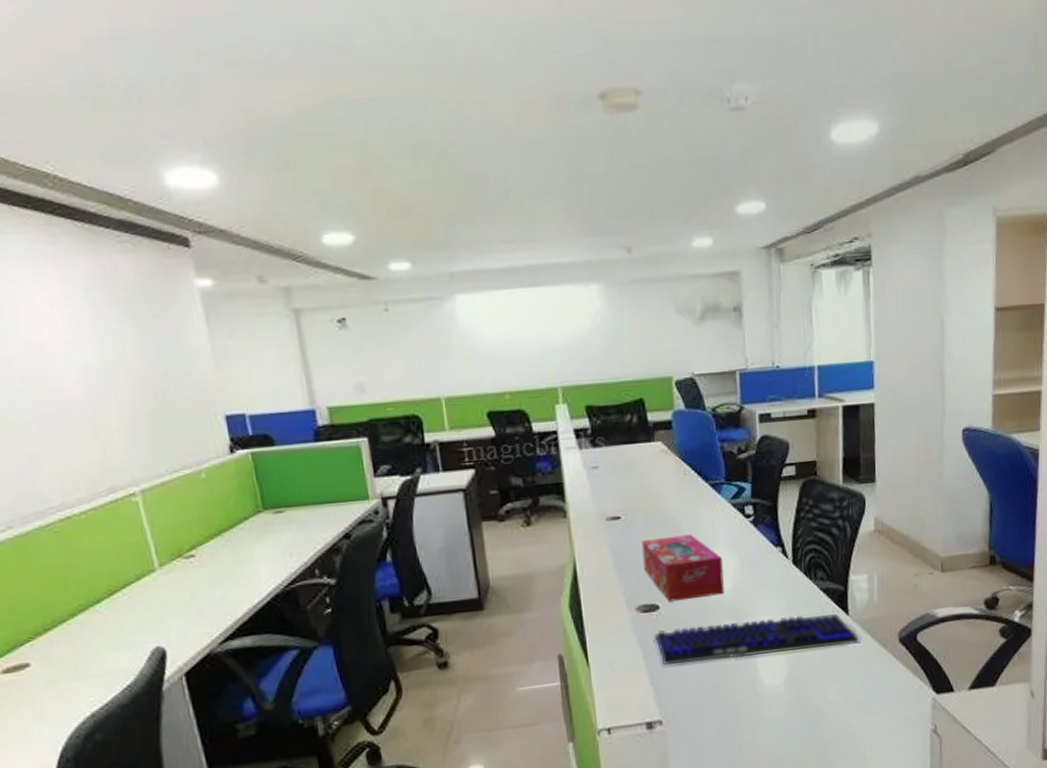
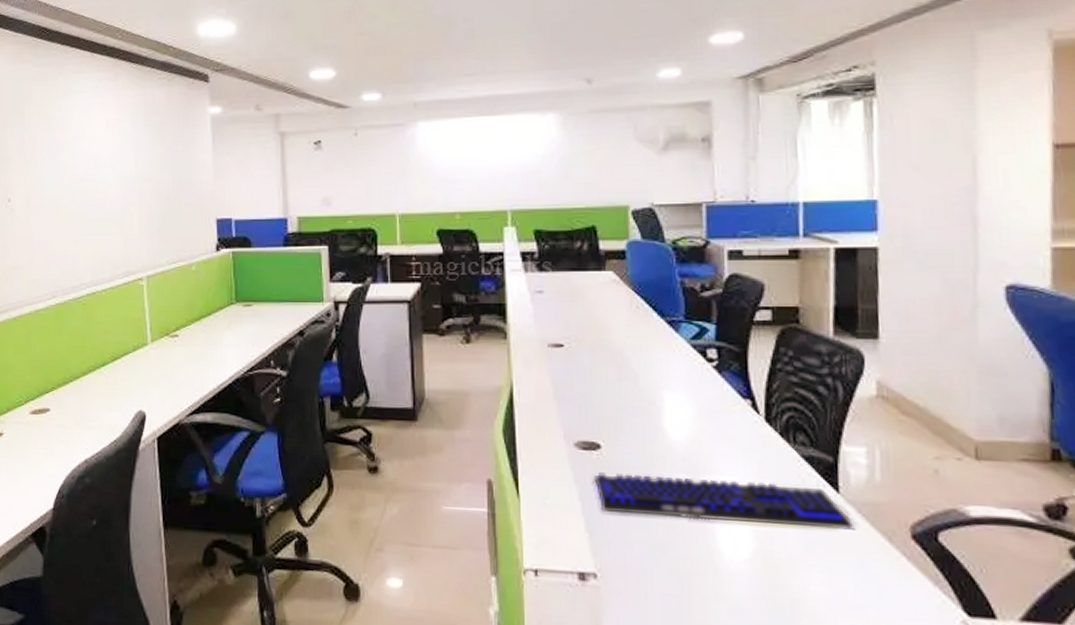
tissue box: present [641,534,725,602] -> none [585,371,678,444]

